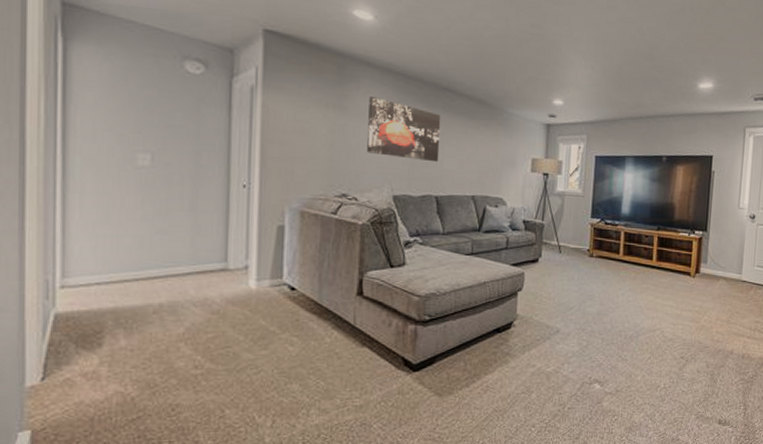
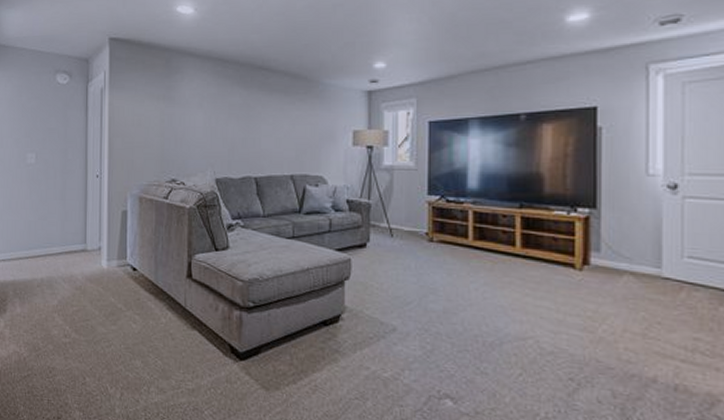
wall art: present [367,97,441,163] -> none [192,85,257,143]

